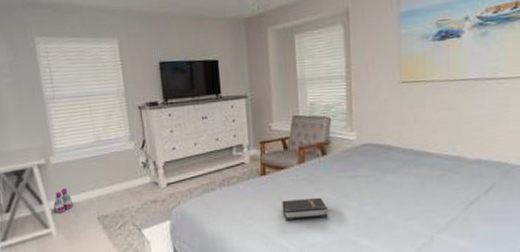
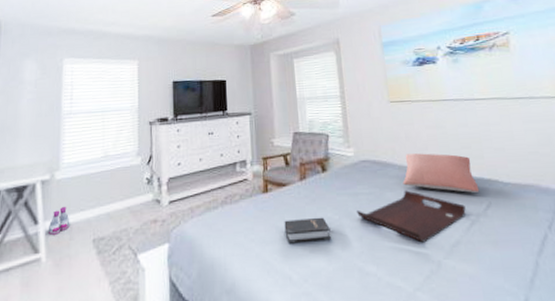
serving tray: none [355,172,467,220] -> present [357,190,466,243]
pillow: none [405,136,485,175] -> present [403,153,480,193]

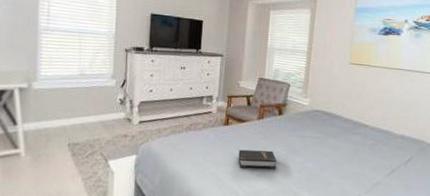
boots: present [49,206,70,235] -> none [27,112,47,136]
serving tray: present [357,190,466,243] -> none [302,139,391,180]
pillow: present [403,153,480,193] -> none [345,110,407,148]

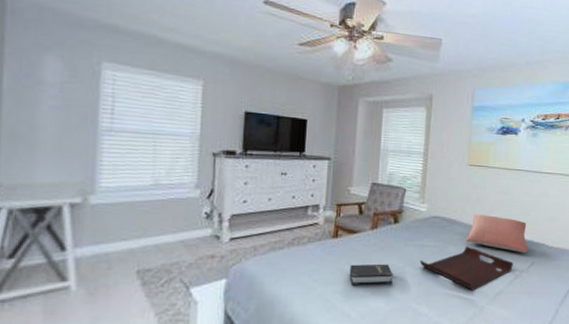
serving tray: none [302,139,391,180] -> present [420,246,513,291]
pillow: none [345,110,407,148] -> present [465,214,528,253]

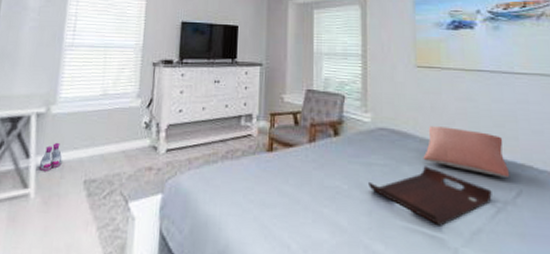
boots: none [80,233,108,263] -> present [40,142,62,171]
hardback book: present [349,264,393,286] -> none [287,183,337,212]

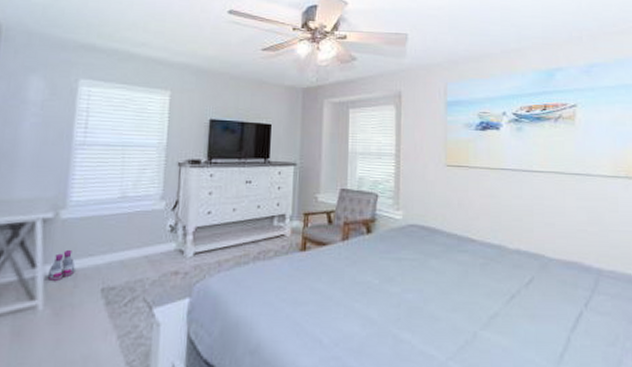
serving tray: present [369,166,492,226] -> none [398,259,508,313]
pillow: present [423,126,510,177] -> none [449,222,525,266]

